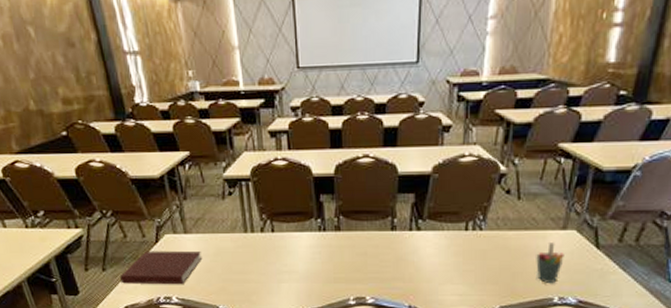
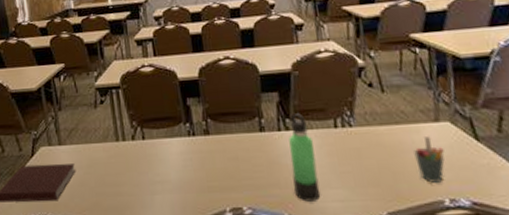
thermos bottle: none [417,215,443,294] -> present [289,113,321,202]

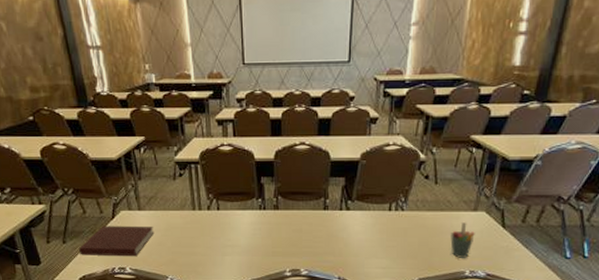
thermos bottle: present [289,113,321,202] -> none [346,197,369,267]

